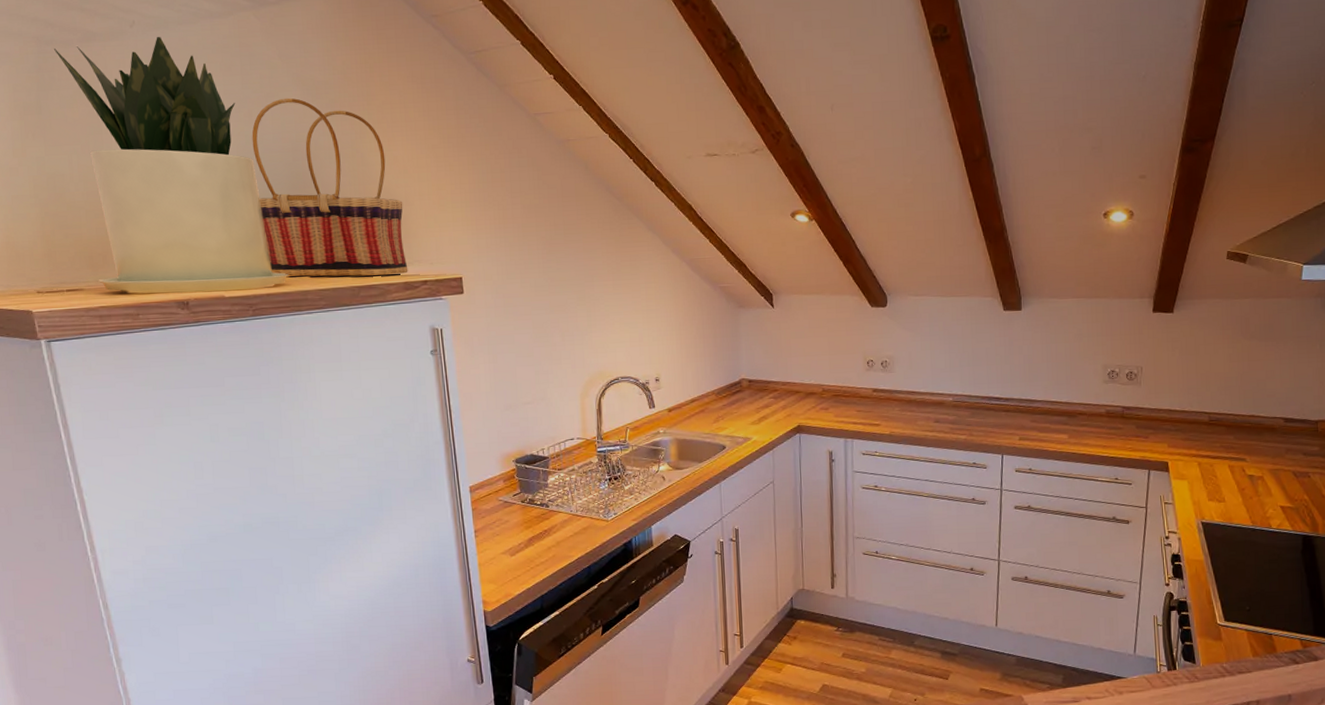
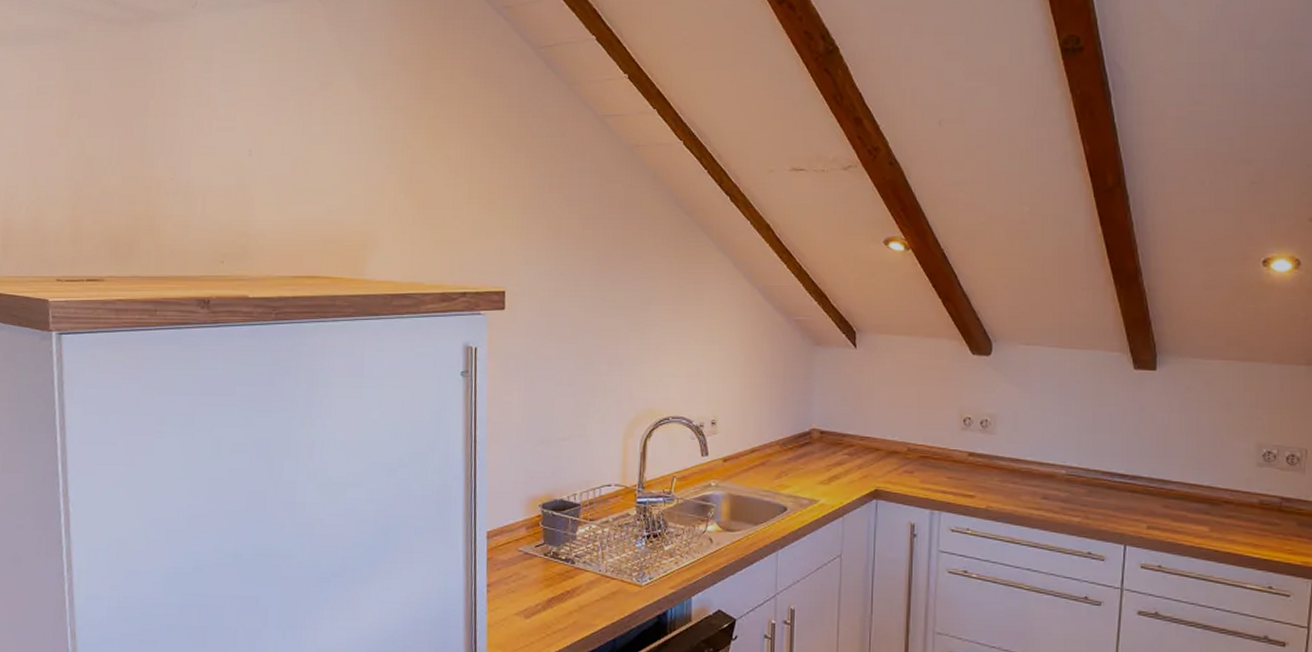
planter: present [53,37,289,294] -> none [112,19,319,291]
basket: present [251,97,408,277] -> none [298,87,450,284]

